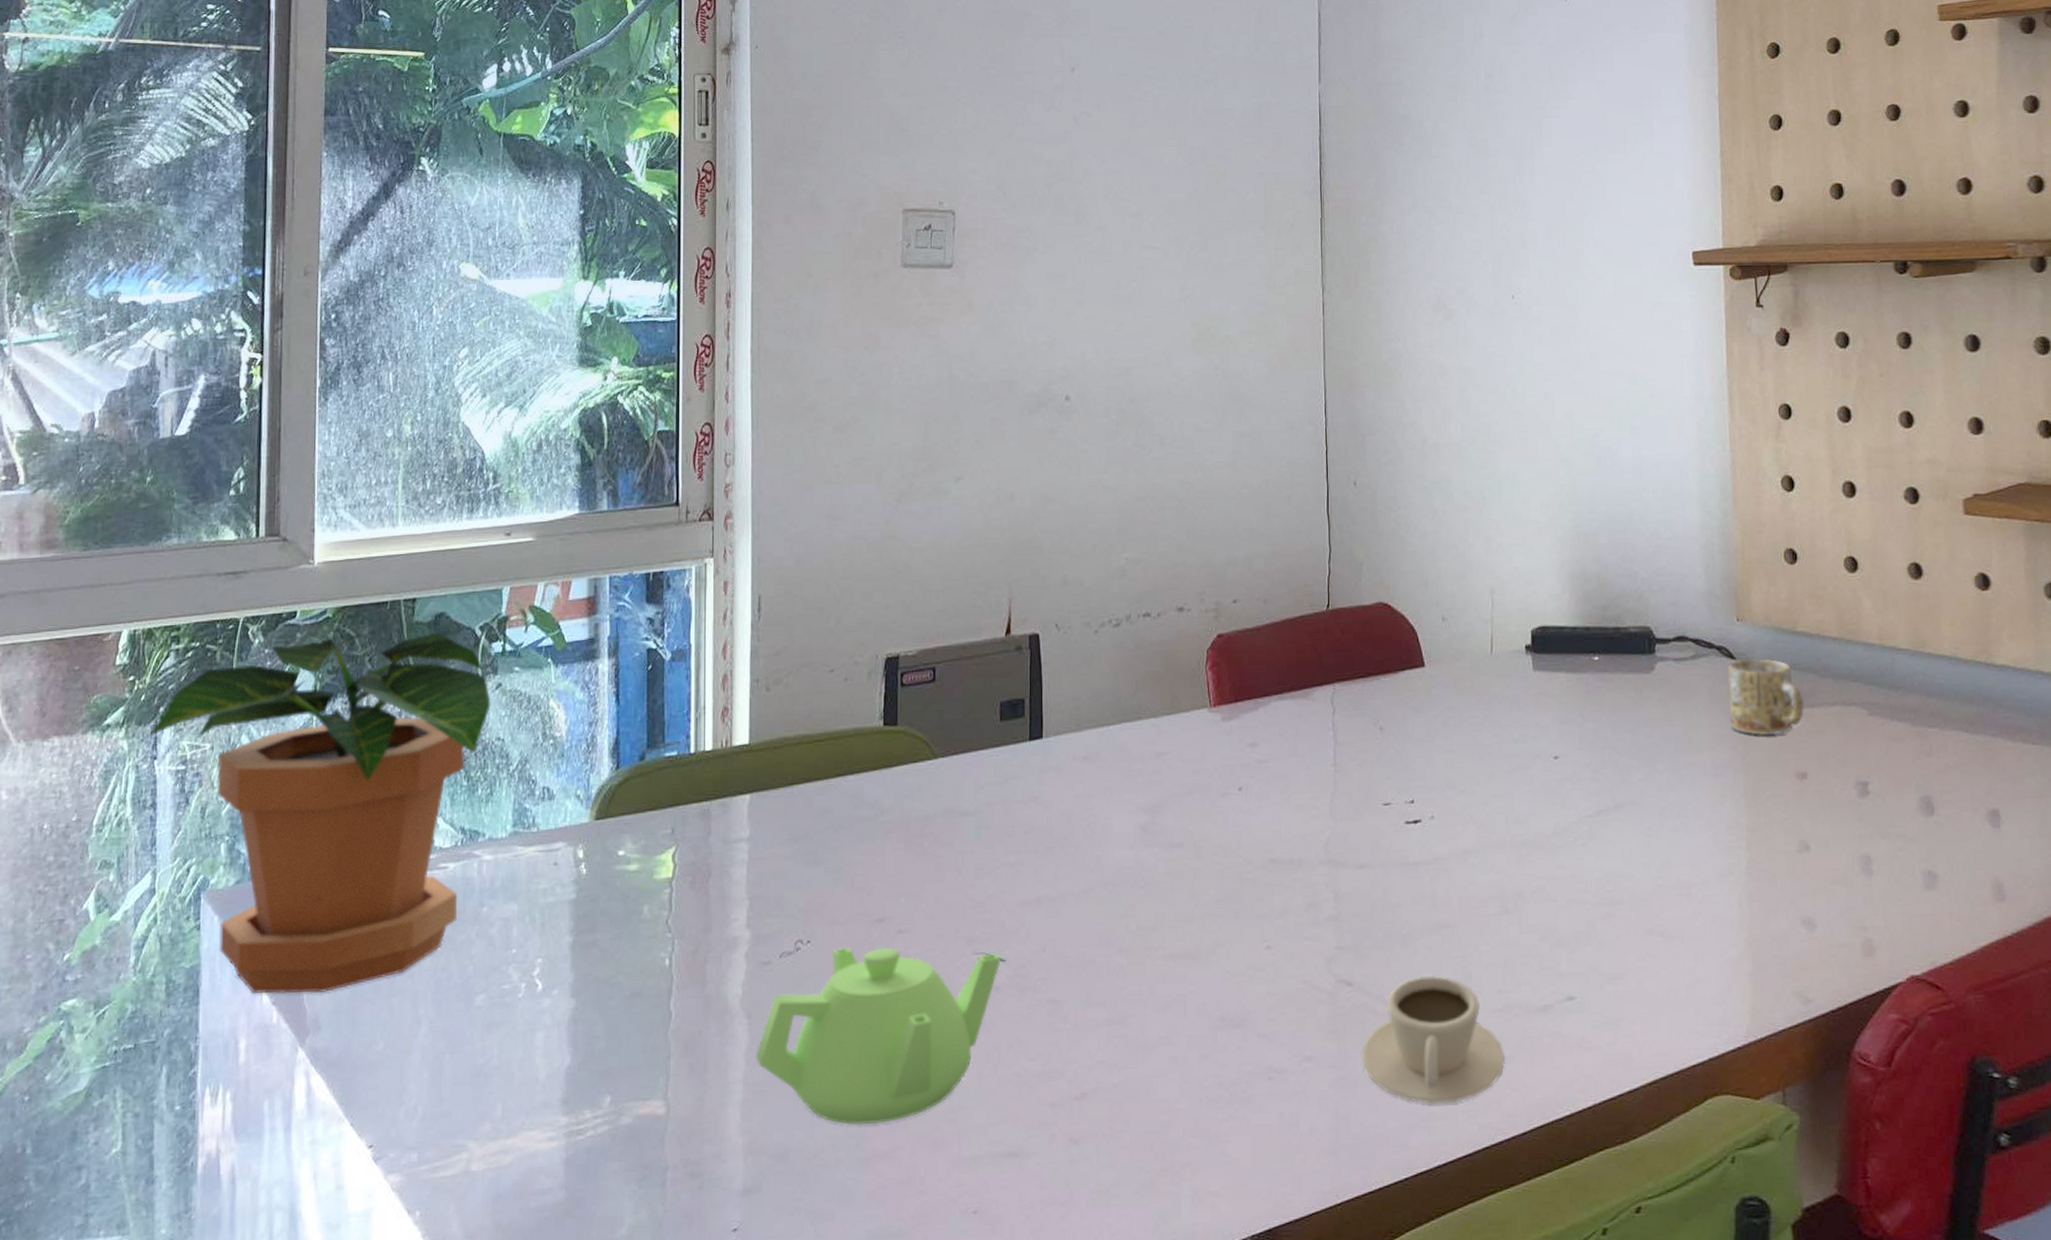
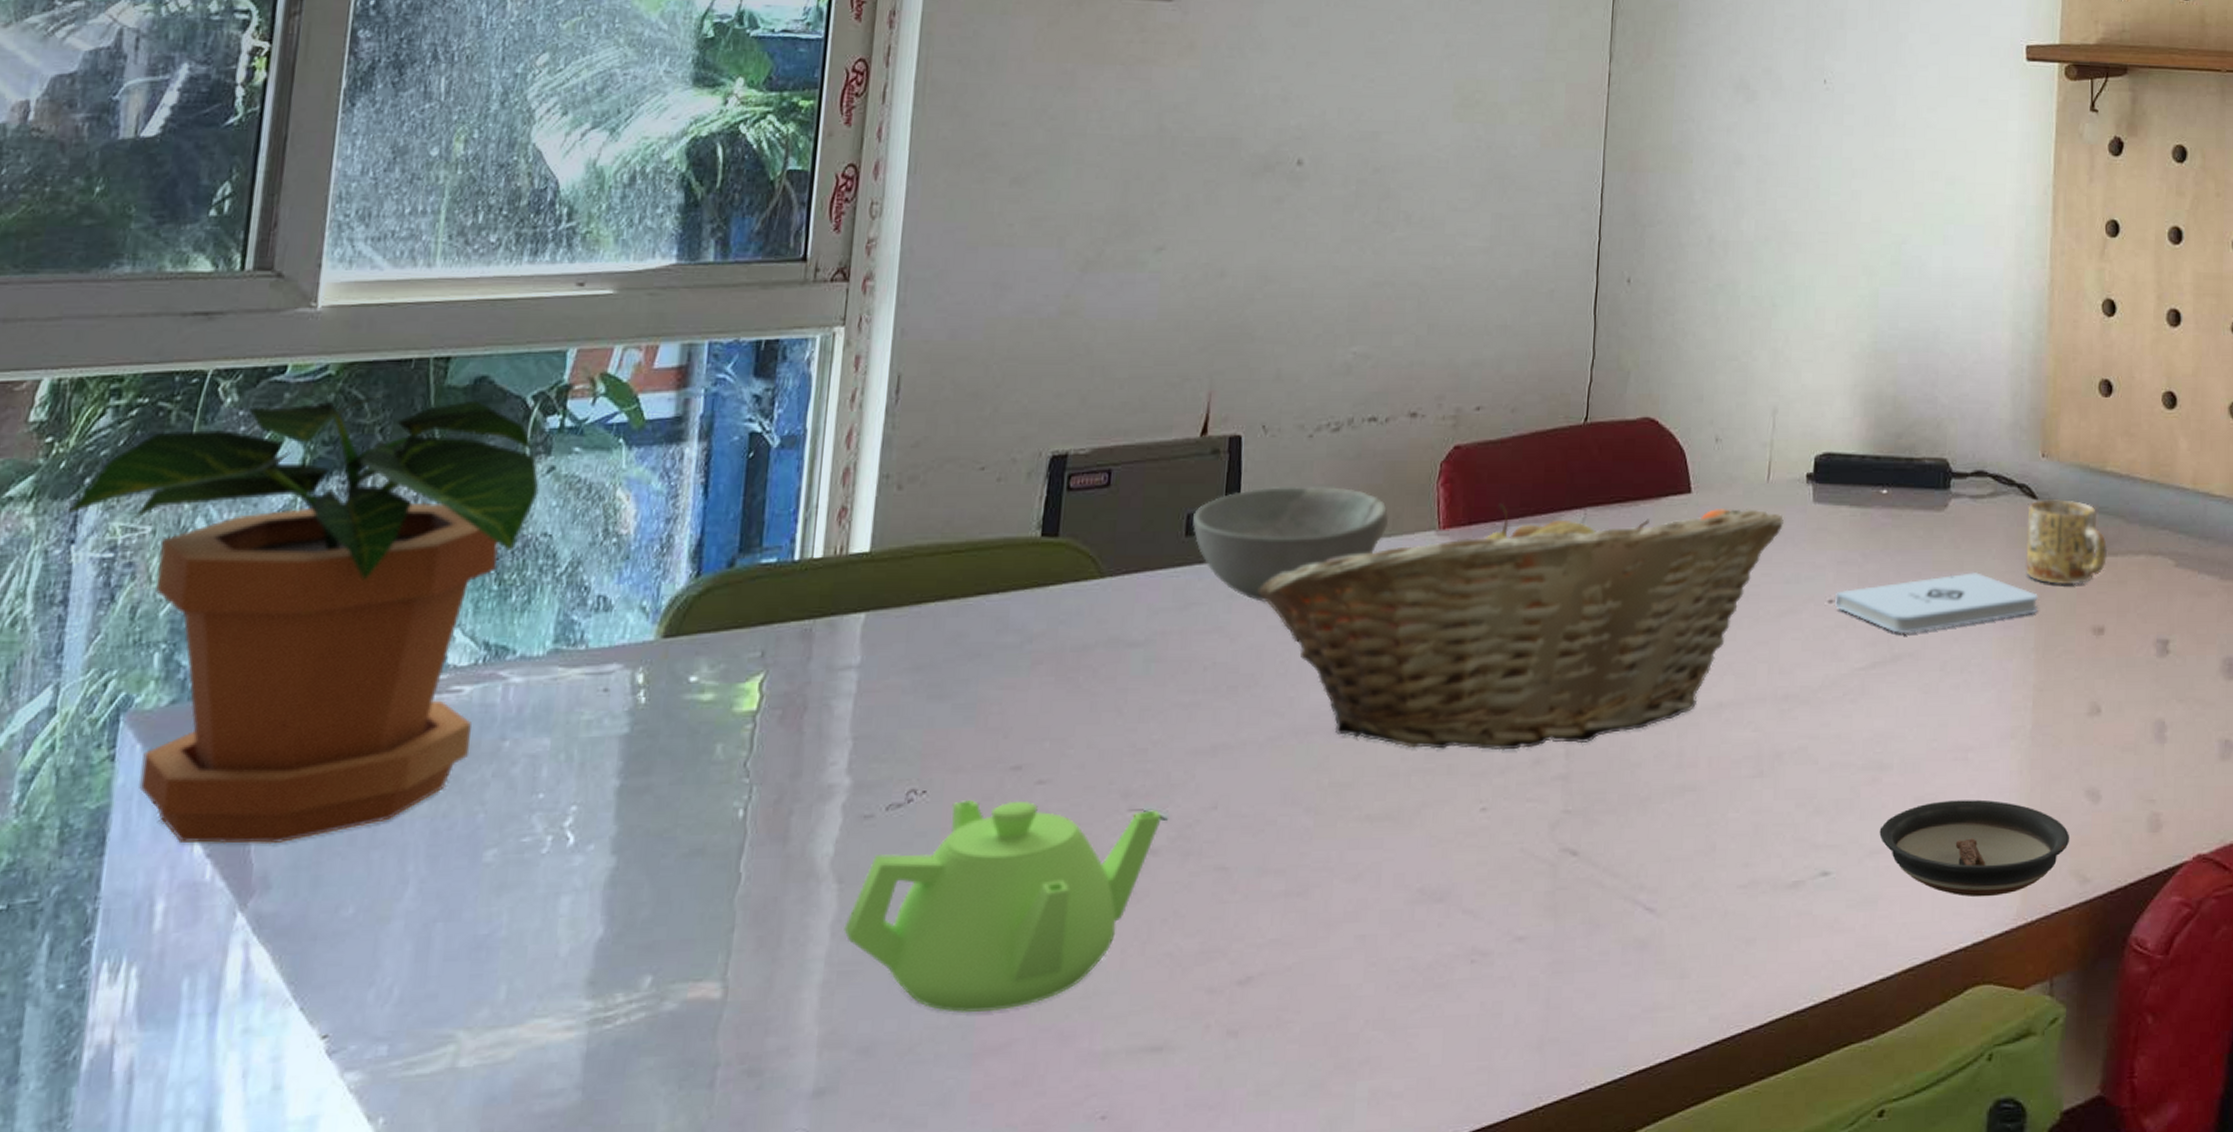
bowl: none [1005,674,1168,776] -> present [1193,487,1389,603]
fruit basket: none [1064,678,1508,897] -> present [1259,502,1784,751]
cup: present [1361,975,1506,1104] -> none [1580,845,1747,993]
notepad: none [1560,727,1745,785] -> present [1835,572,2039,634]
saucer: none [1616,930,1790,1017] -> present [1879,799,2069,897]

